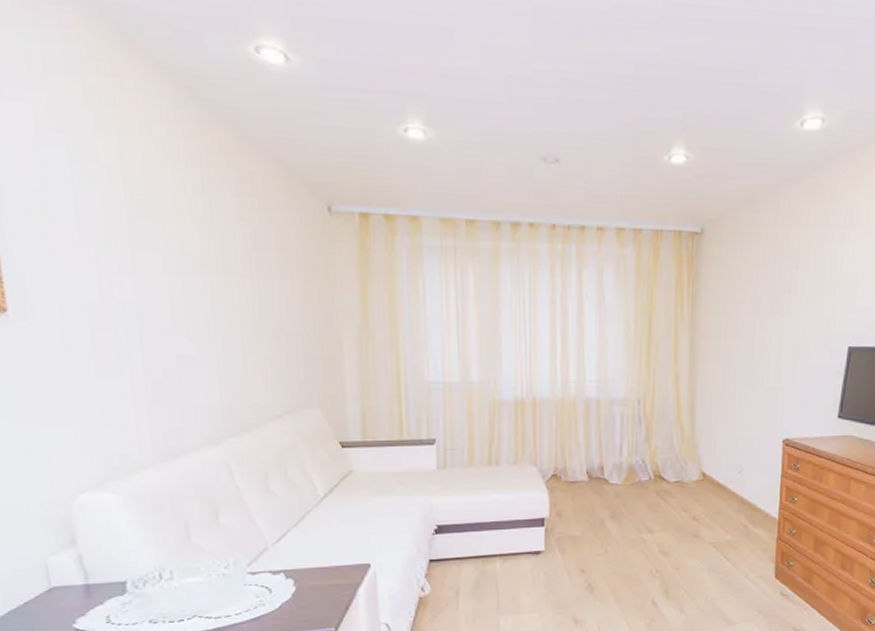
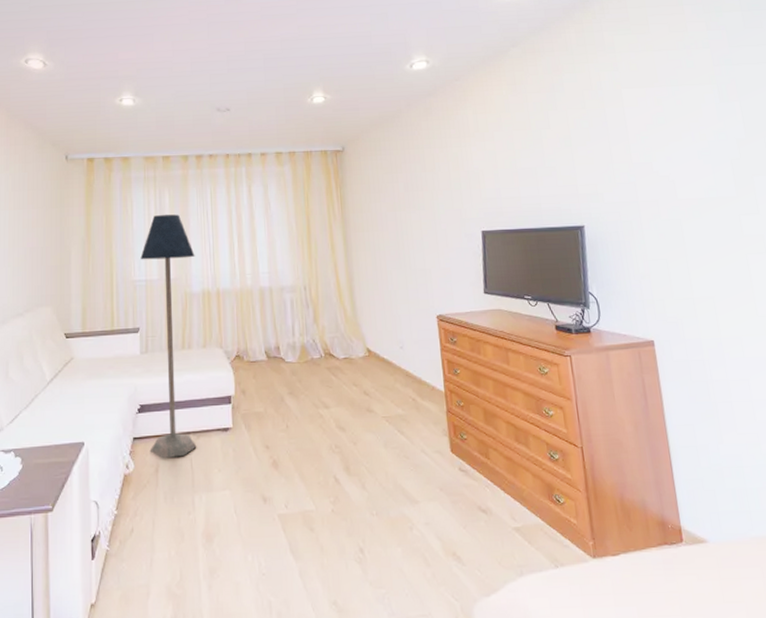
floor lamp: none [436,299,507,581] -> present [140,214,197,458]

